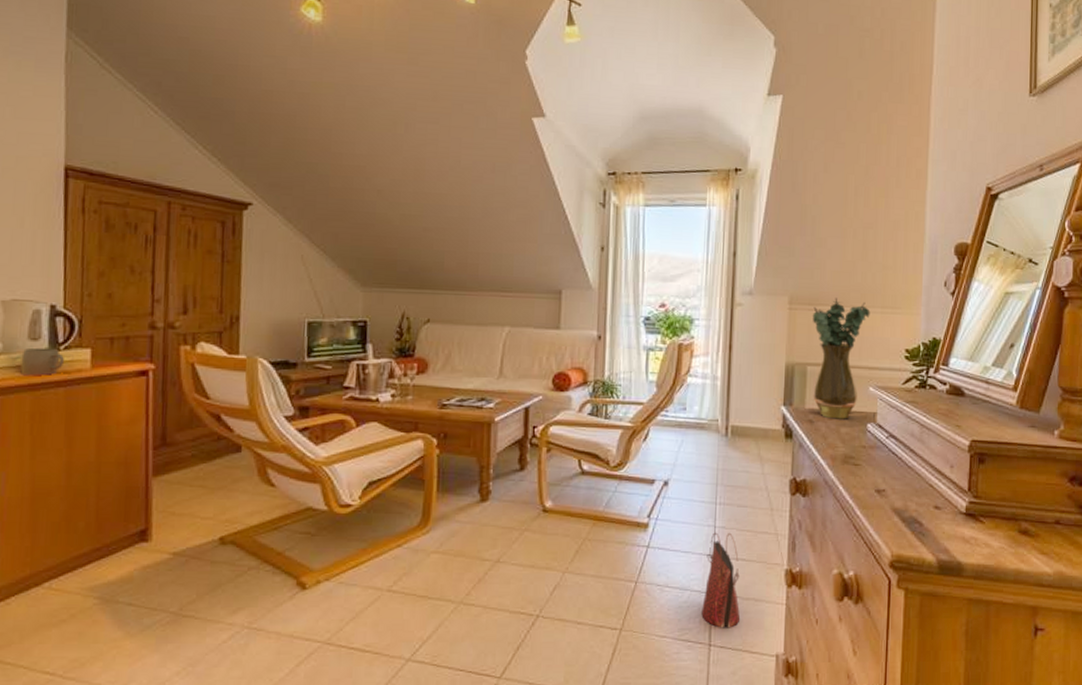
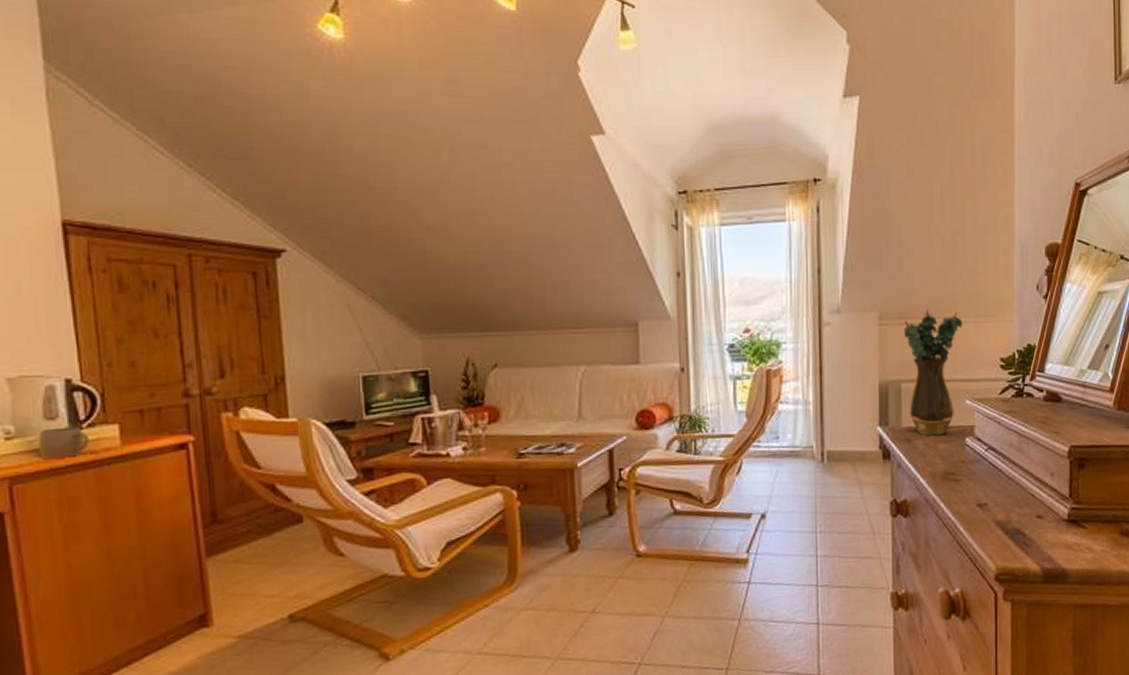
handbag: present [701,532,741,628] -> none [808,560,849,658]

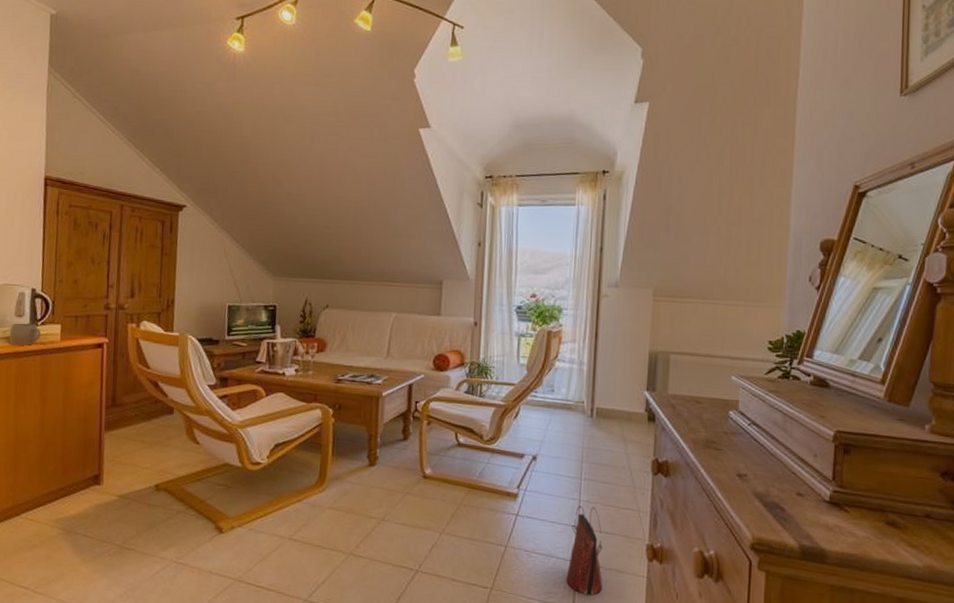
handbag: none [808,560,849,658] -> present [566,505,603,595]
vase: present [903,309,963,436] -> none [675,290,733,406]

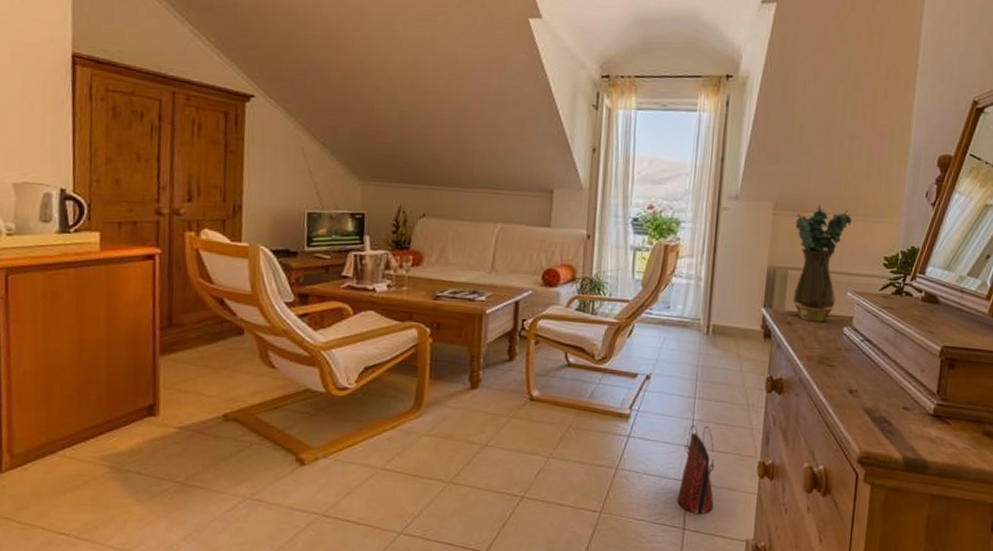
mug: present [9,323,41,346] -> none [33,229,74,257]
vase: none [675,290,733,406] -> present [792,204,852,322]

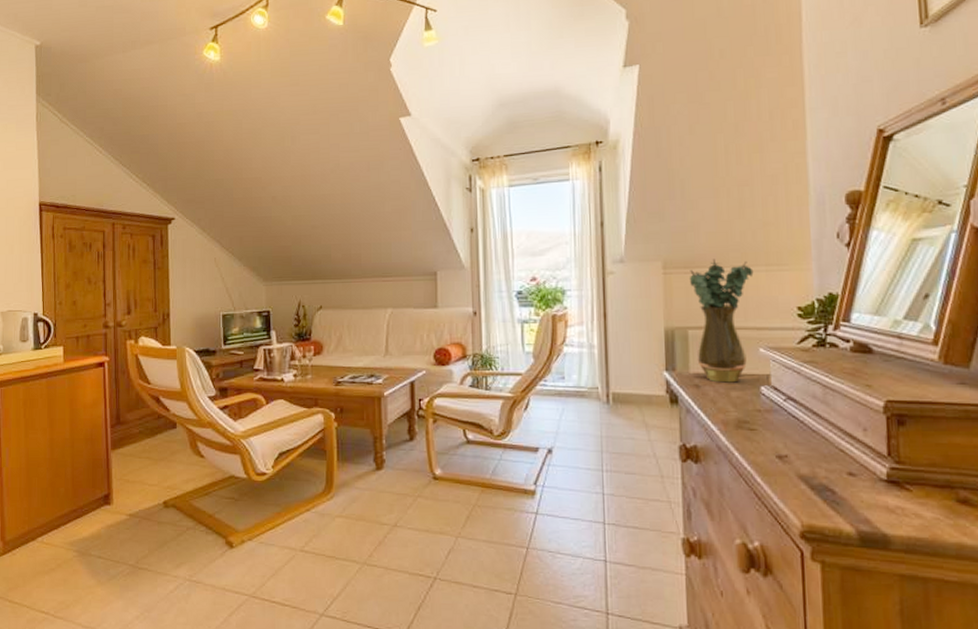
handbag: present [677,425,715,514] -> none [596,499,638,597]

